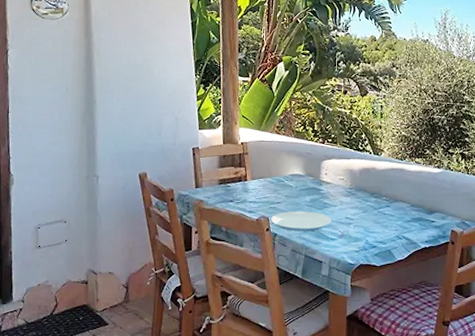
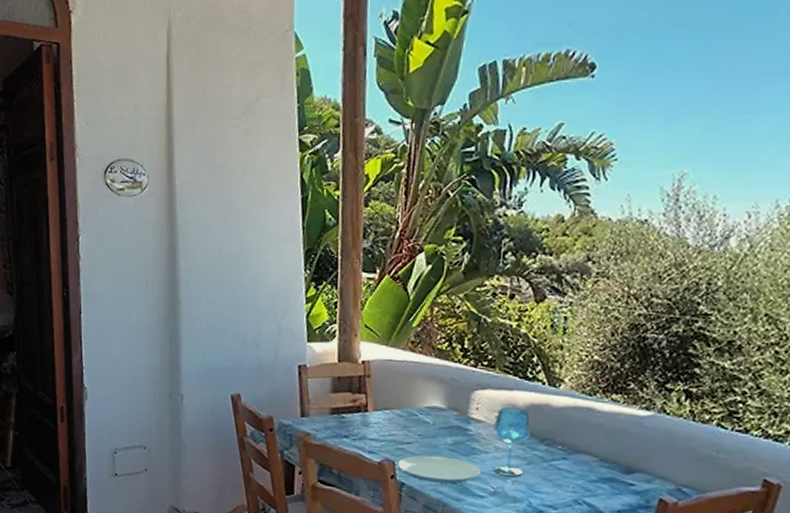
wine glass: none [338,171,365,223] -> present [492,407,532,477]

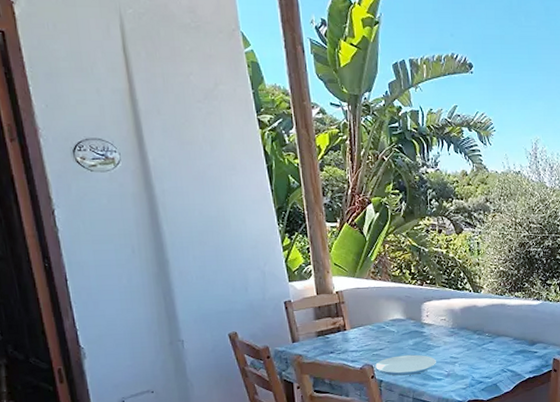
wine glass: present [492,407,532,477] -> none [440,311,467,362]

